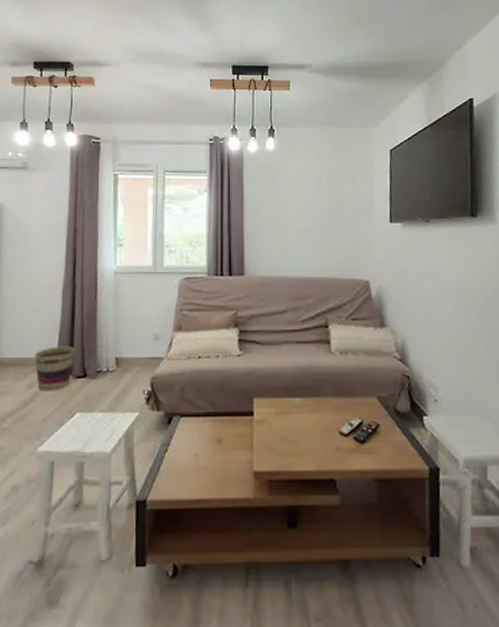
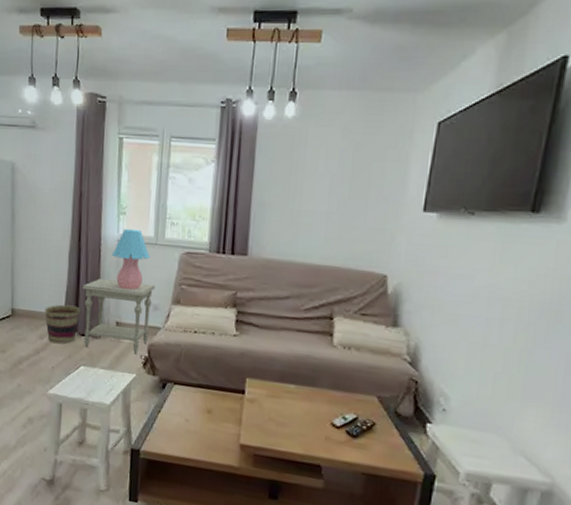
side table: none [77,313,156,391] -> present [82,279,156,355]
table lamp: none [108,259,149,321] -> present [111,228,150,290]

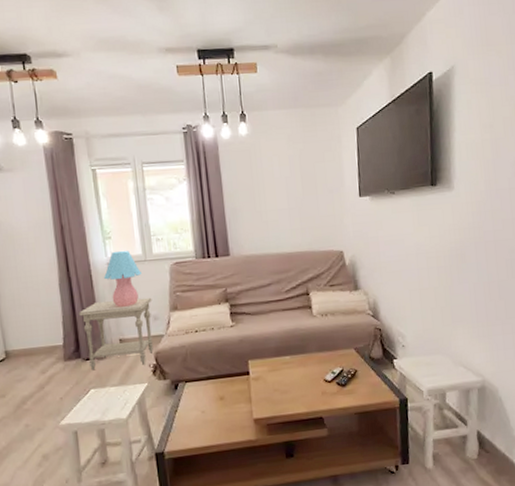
basket: present [45,304,81,344] -> none [42,333,81,375]

